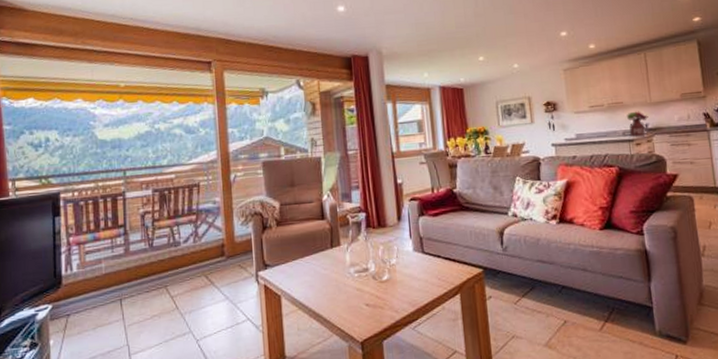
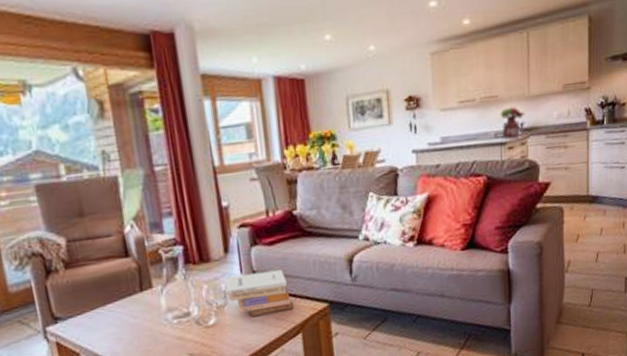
books: none [397,237,453,277] -> present [225,269,294,318]

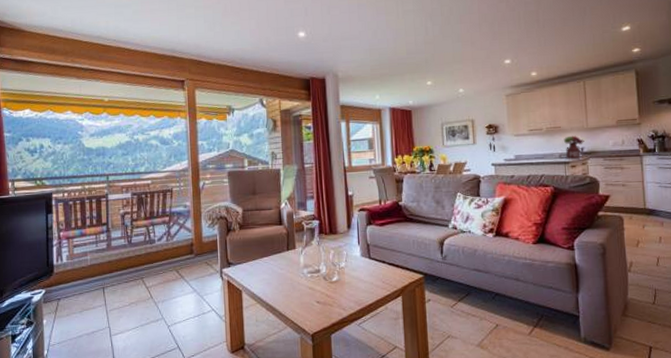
books: present [225,269,294,318] -> none [346,244,396,279]

